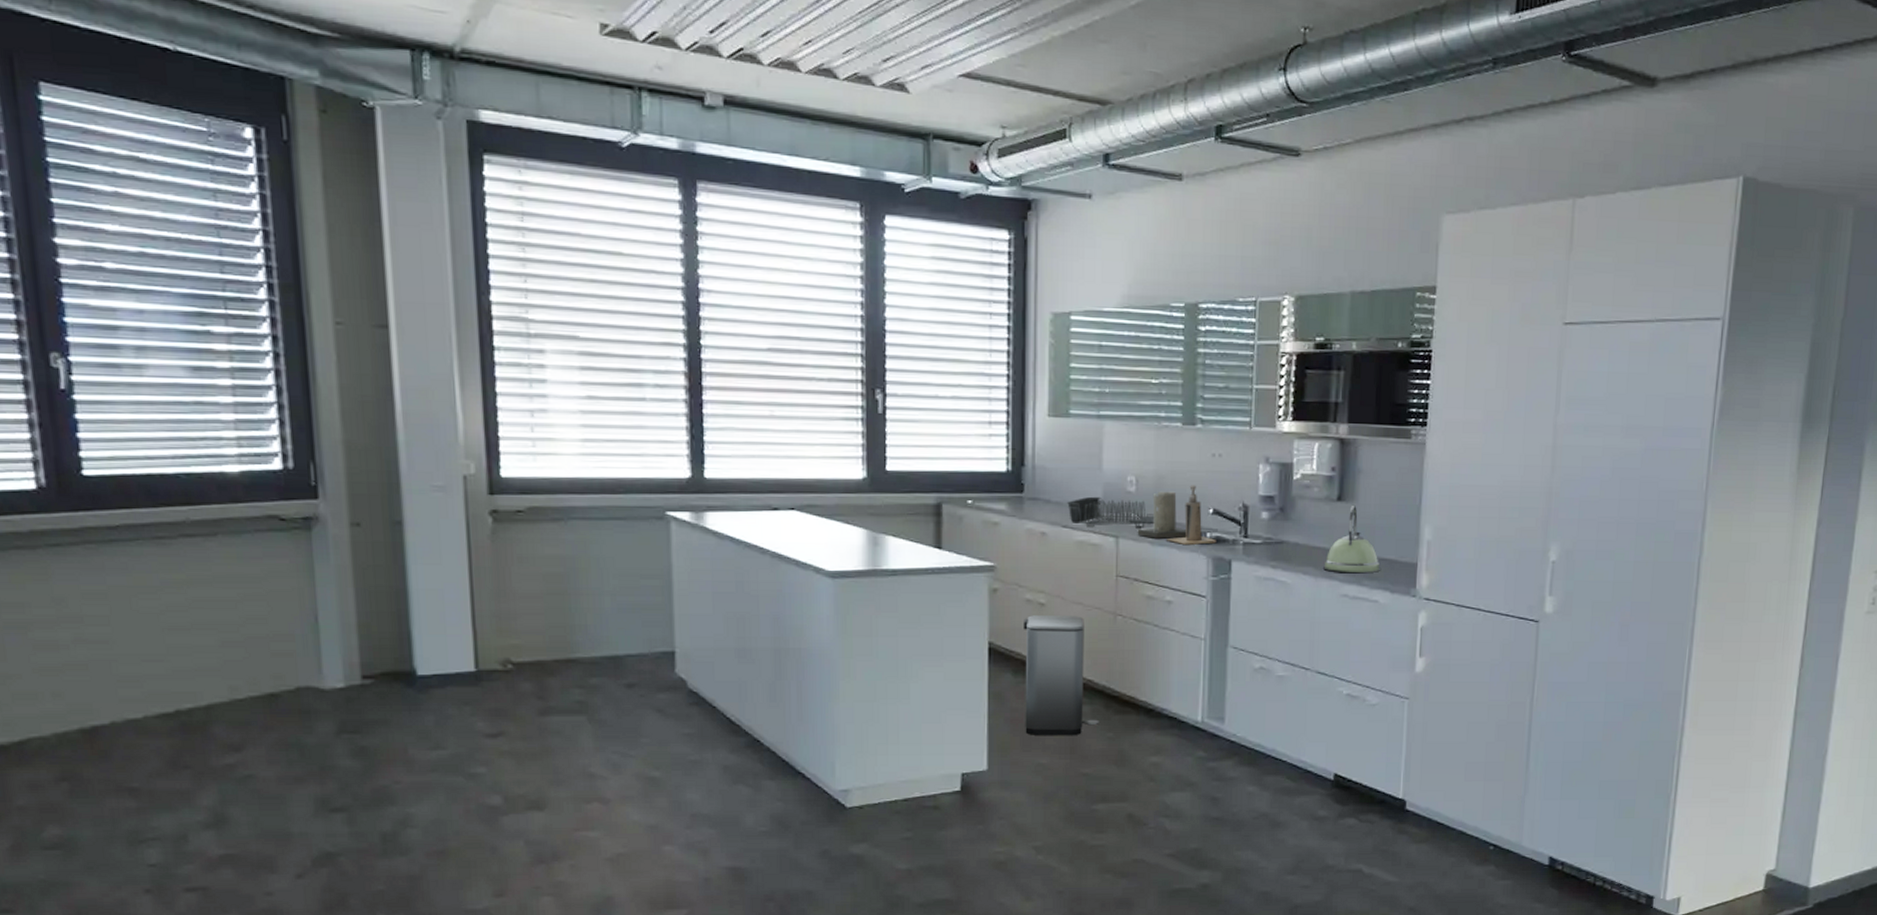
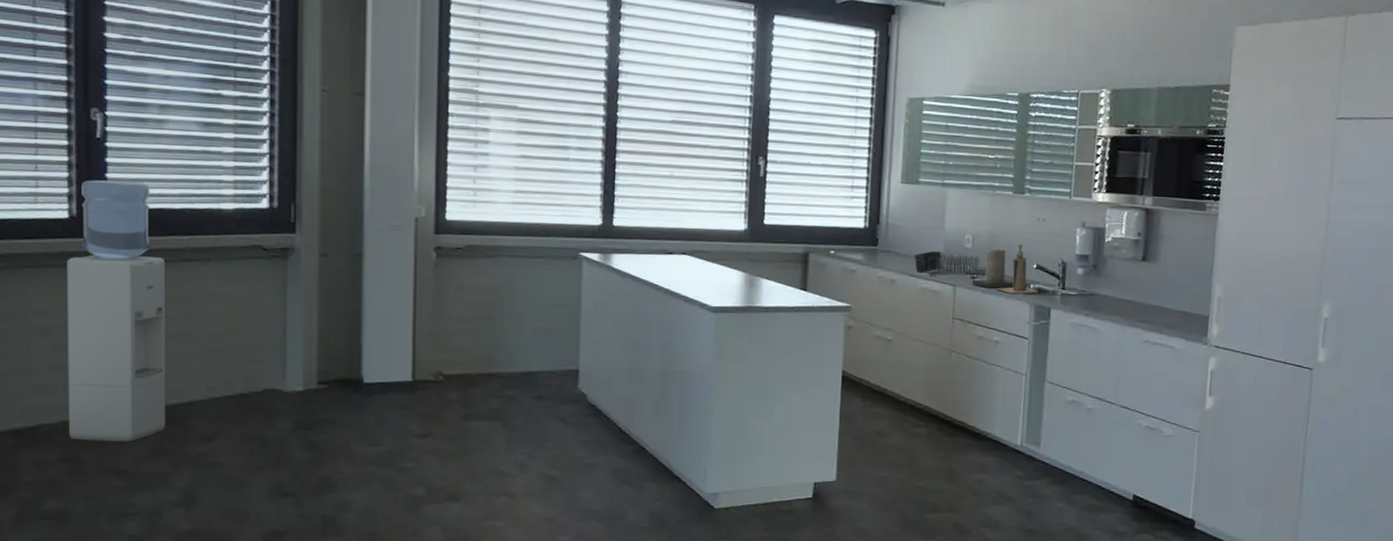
water cooler: none [39,440,183,756] -> present [66,180,166,442]
pedal bin: present [1024,615,1099,735] -> none [870,349,933,453]
kettle: present [1323,505,1380,574] -> none [1129,264,1177,323]

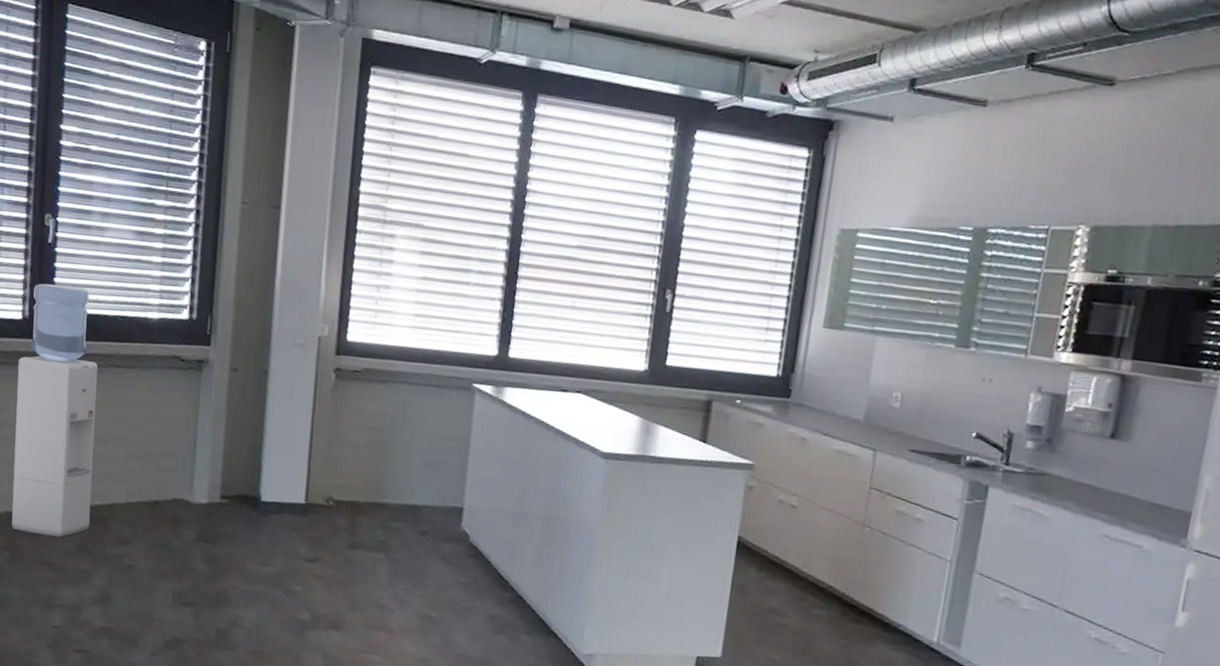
dish rack: present [914,251,987,279] -> none [830,408,916,445]
paper towel roll: present [971,248,1014,289] -> none [895,410,947,458]
soap dispenser: present [996,244,1038,295] -> none [924,406,976,468]

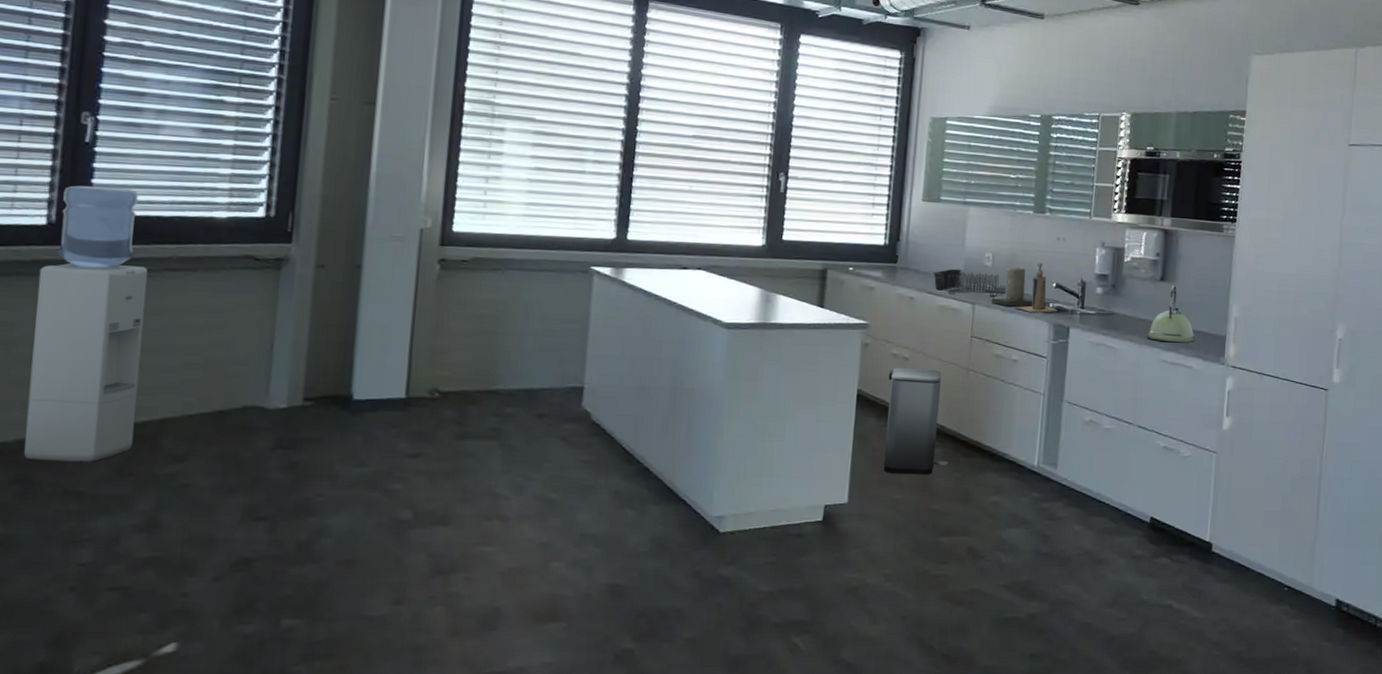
pedal bin: none [761,516,834,637] -> present [883,368,949,474]
dish rack: none [830,408,916,445] -> present [933,268,1007,298]
paper towel roll: none [895,410,947,458] -> present [991,266,1033,307]
soap dispenser: none [924,406,976,468] -> present [1015,262,1058,313]
kettle: none [1086,444,1150,517] -> present [1147,284,1195,343]

